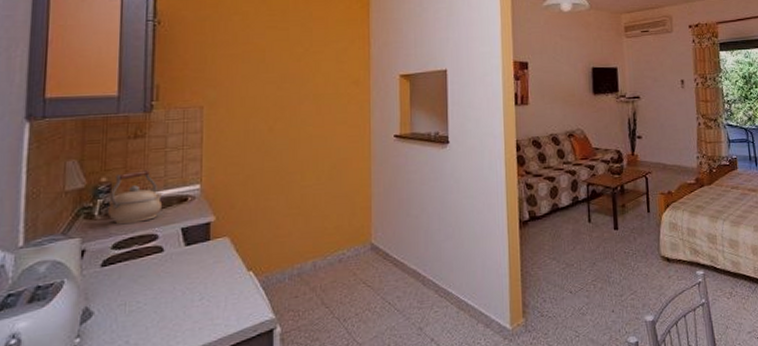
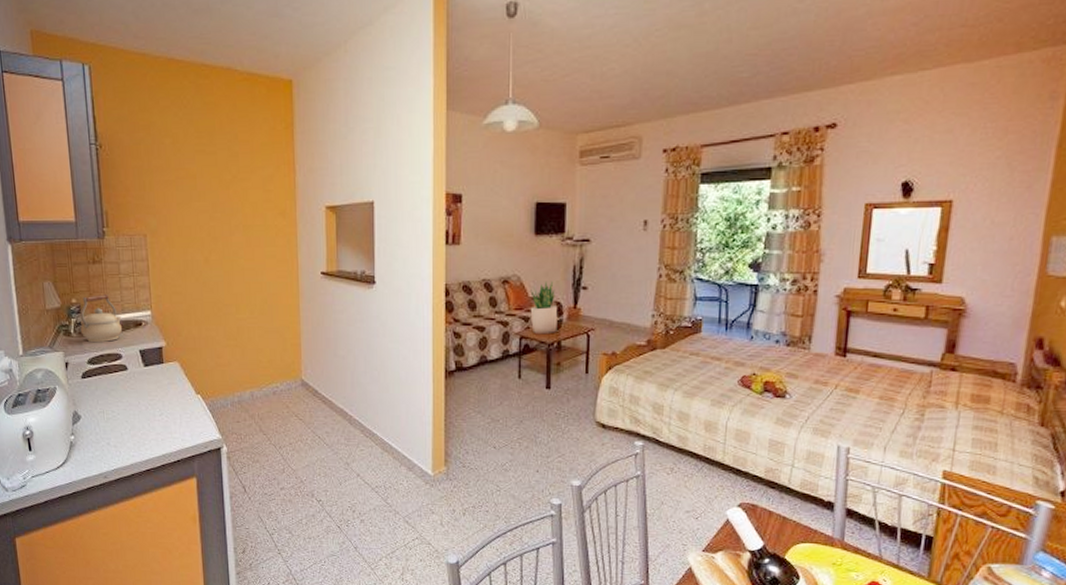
planter: none [593,134,620,181] -> present [530,282,558,334]

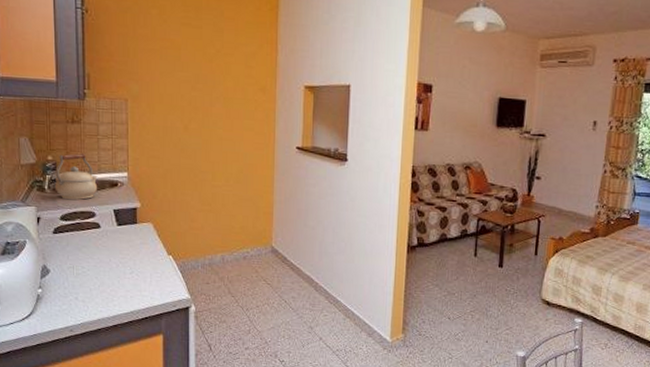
planter: present [530,282,558,334] -> none [488,170,513,218]

